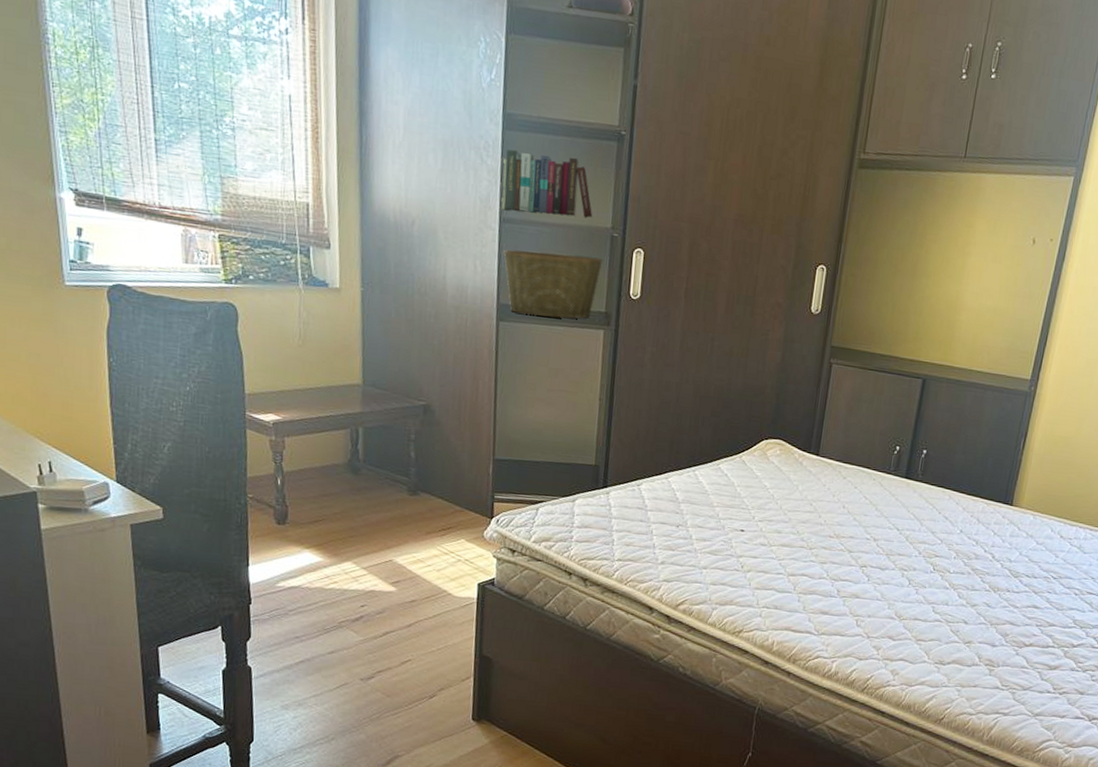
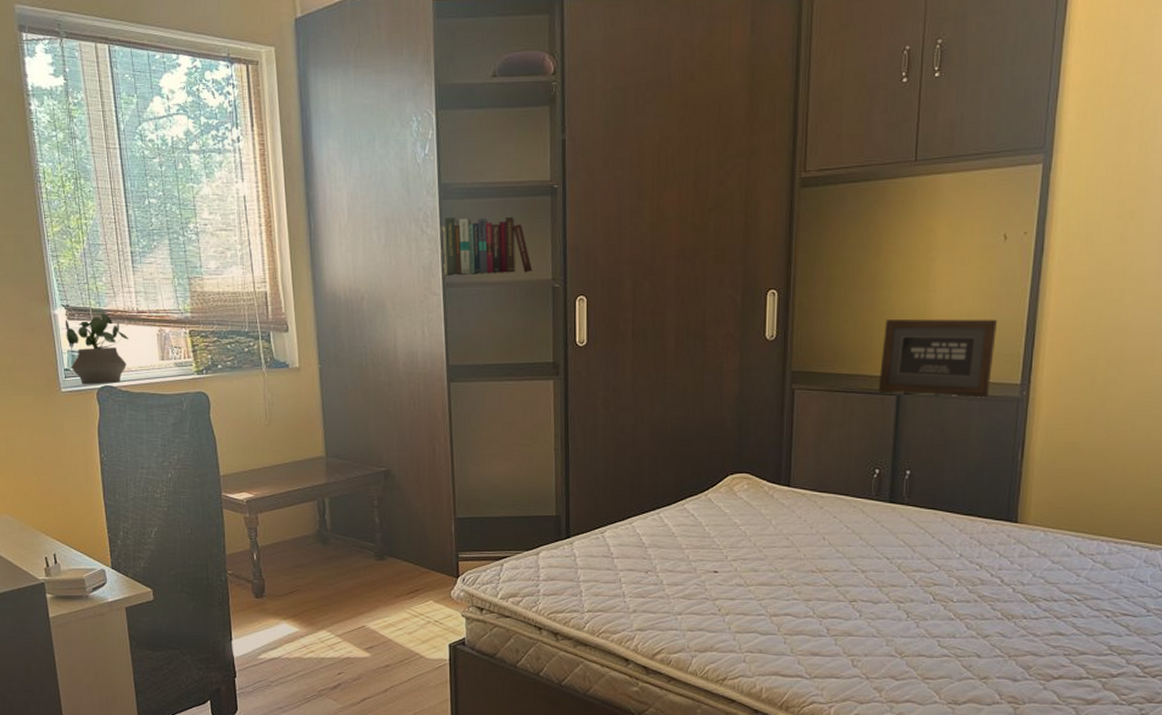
potted plant: none [72,203,148,283] -> present [65,313,129,385]
basket: present [503,249,603,319] -> none [449,310,547,374]
picture frame: none [907,306,1019,390] -> present [878,318,998,398]

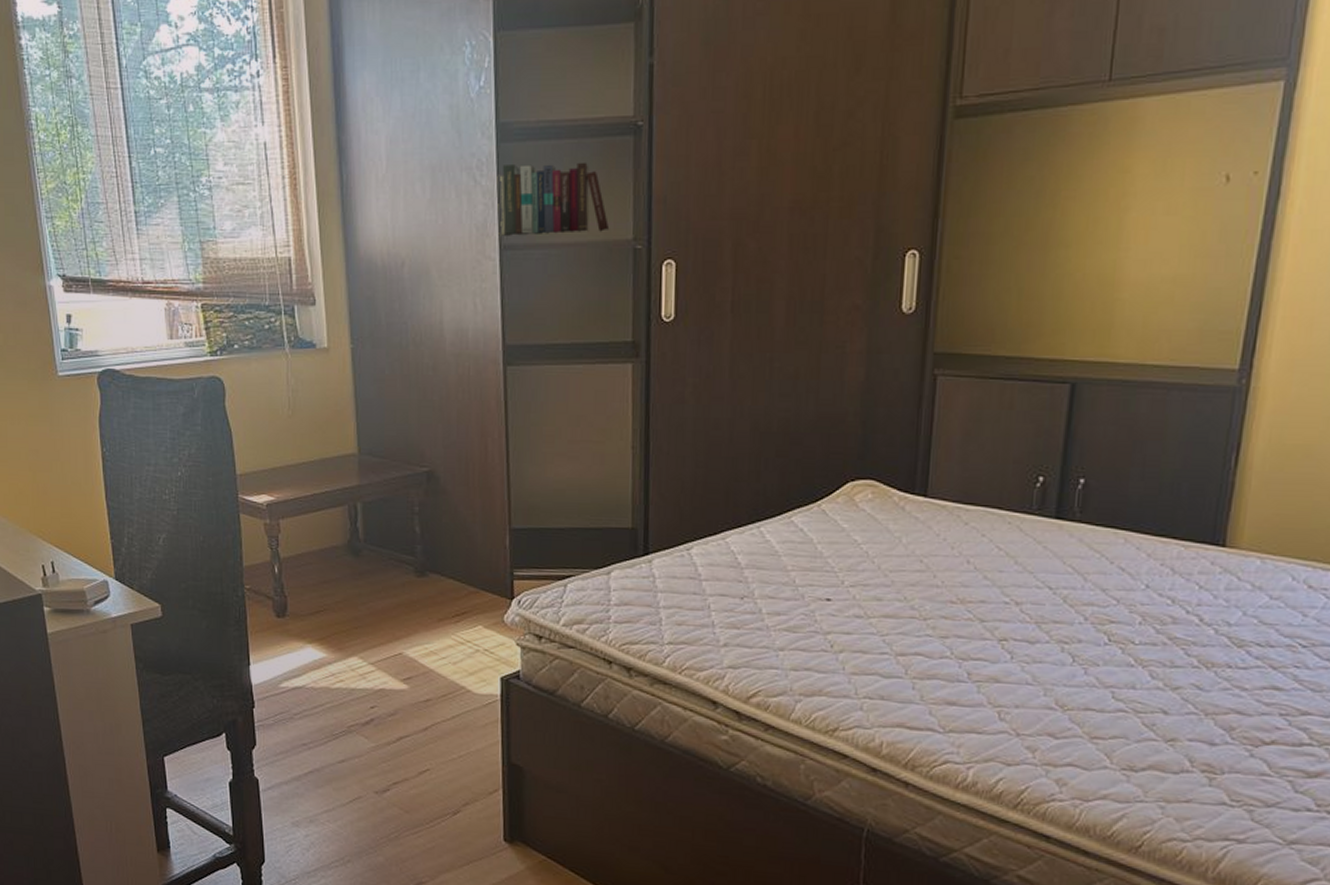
potted plant: present [65,313,129,385] -> none [61,284,133,368]
picture frame: present [878,318,998,398] -> none [1046,285,1212,387]

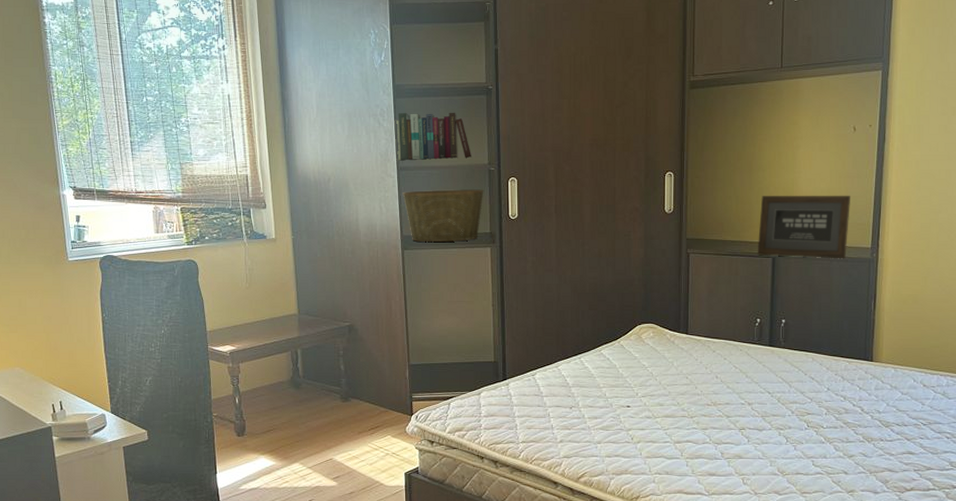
basket: none [506,277,626,356] -> present [402,189,484,243]
picture frame: none [1046,285,1212,387] -> present [757,195,851,259]

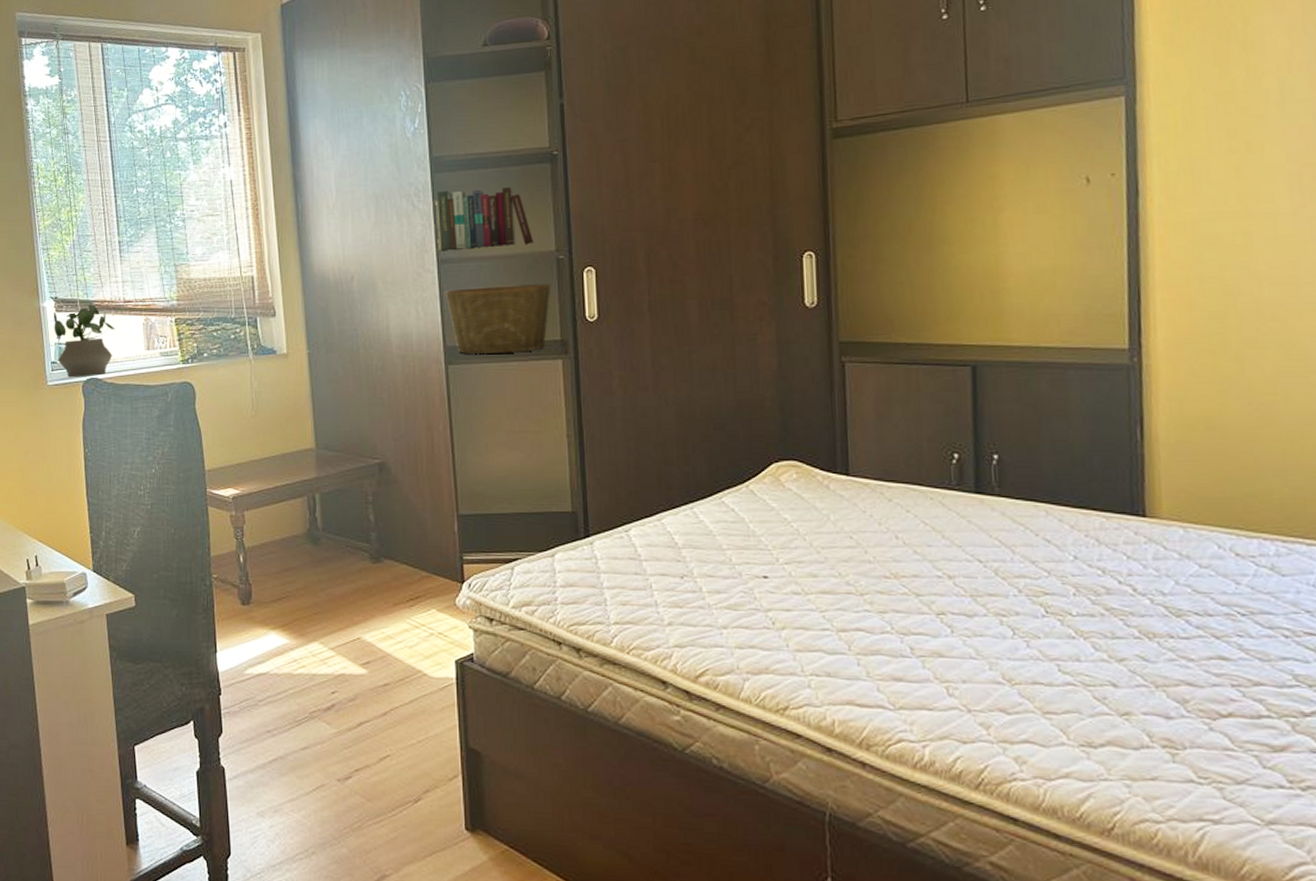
potted plant: none [72,193,128,255] -> present [53,304,115,378]
picture frame: present [757,195,851,259] -> none [947,274,1091,367]

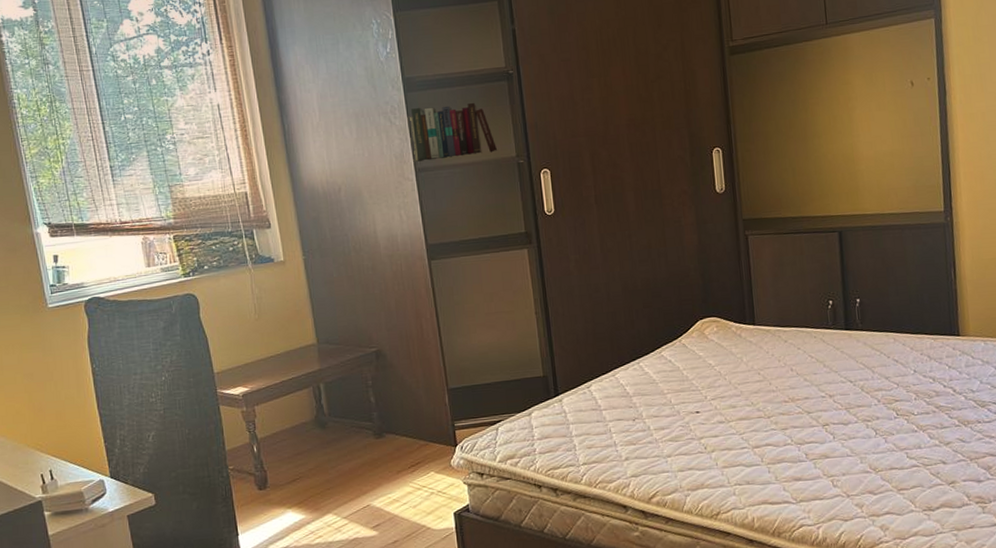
potted plant: present [53,304,115,378] -> none [48,227,114,299]
basket: present [445,284,552,355] -> none [423,185,515,250]

